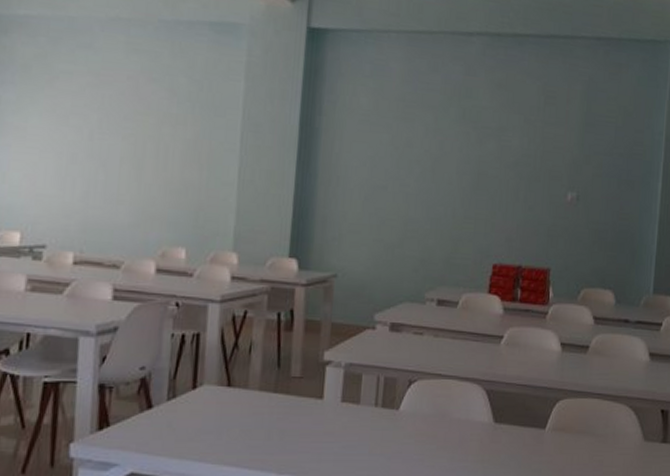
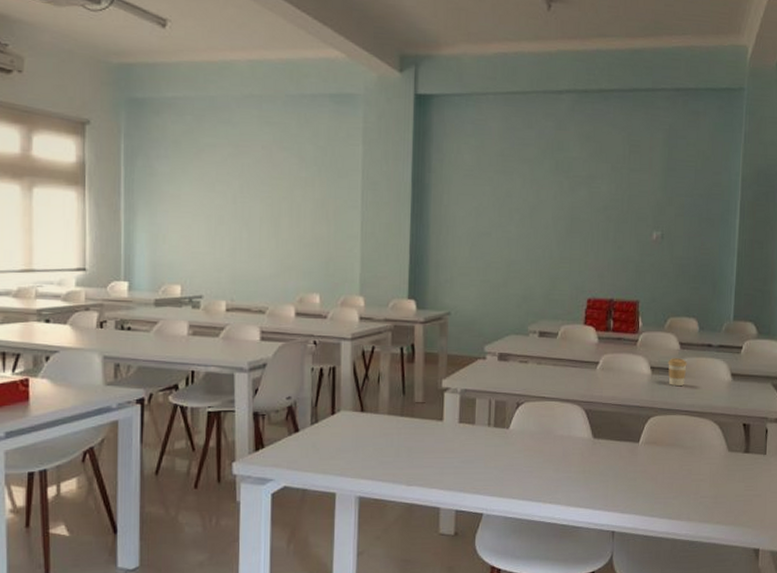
coffee cup: none [580,334,601,365] -> present [668,358,687,386]

